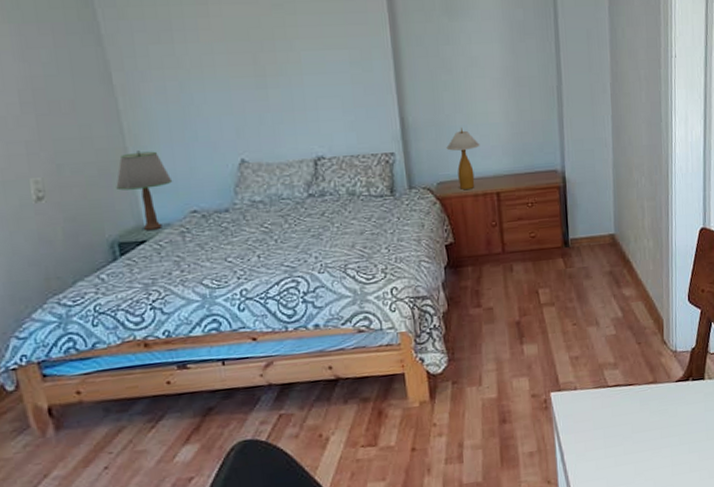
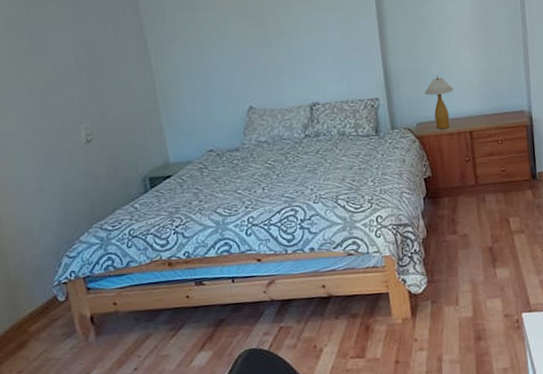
table lamp: present [116,150,173,231] -> none [148,100,194,168]

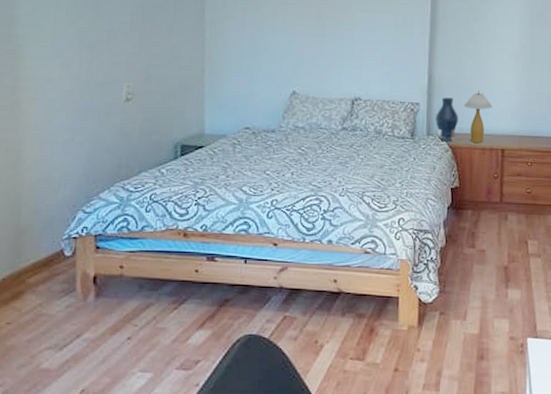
vase: none [396,87,421,133] -> present [435,97,458,142]

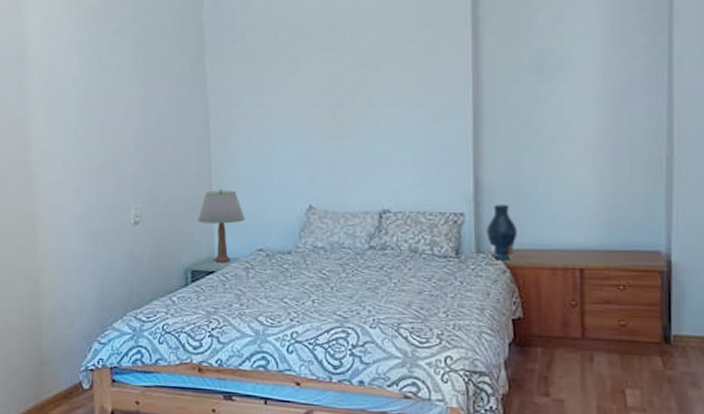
table lamp: none [189,72,235,139] -> present [198,189,246,263]
table lamp: present [464,90,493,144] -> none [523,193,564,262]

